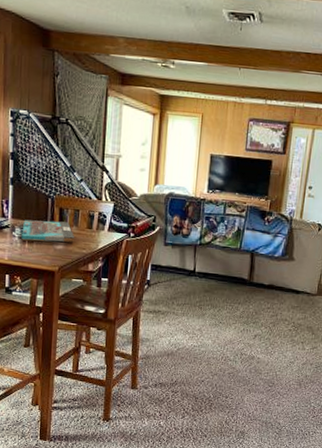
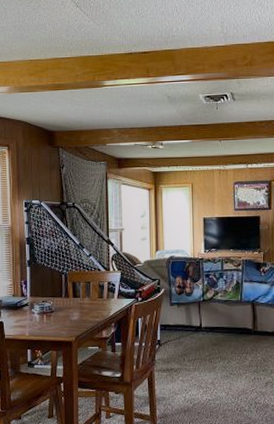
board game: present [21,219,75,243] -> none [40,294,89,316]

